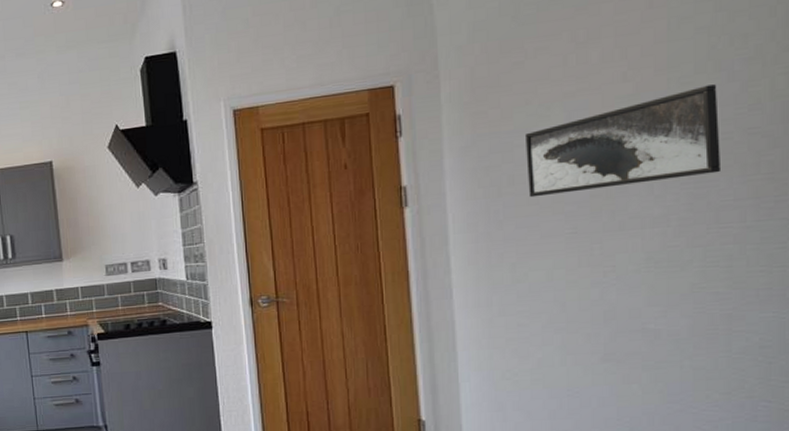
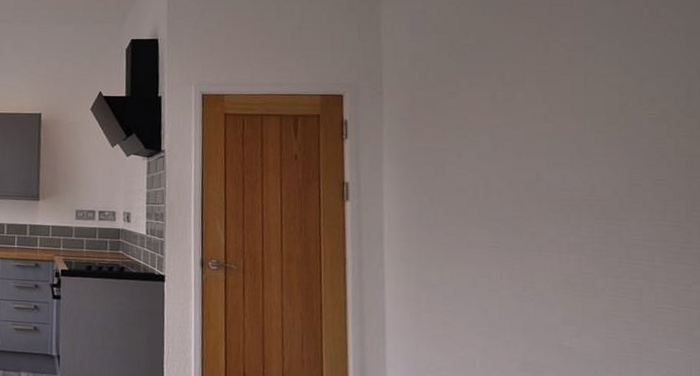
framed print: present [524,84,722,198] -> none [455,136,632,214]

